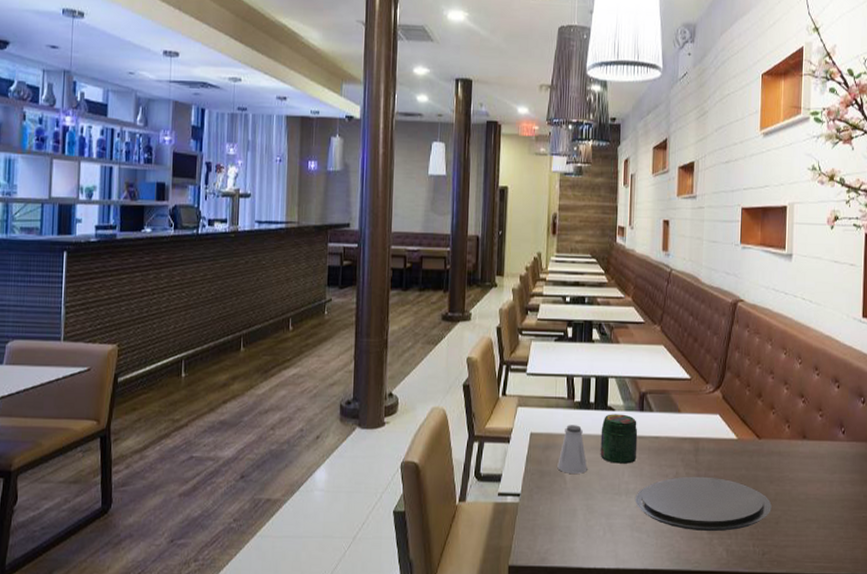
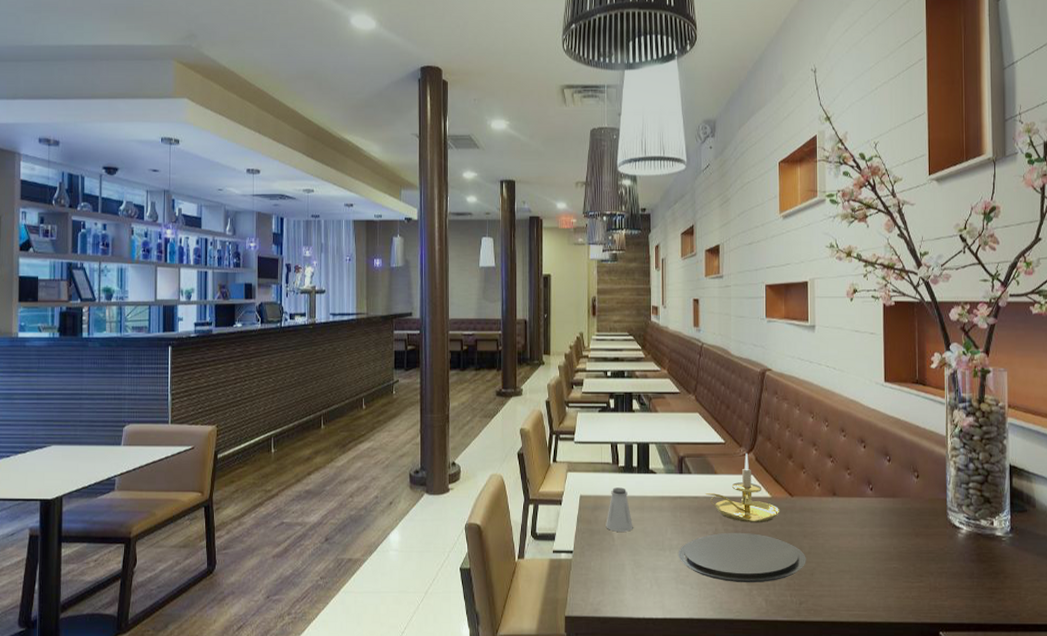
jar: present [600,414,638,464] -> none [644,476,678,522]
candle holder: none [667,391,747,466] -> present [705,454,780,522]

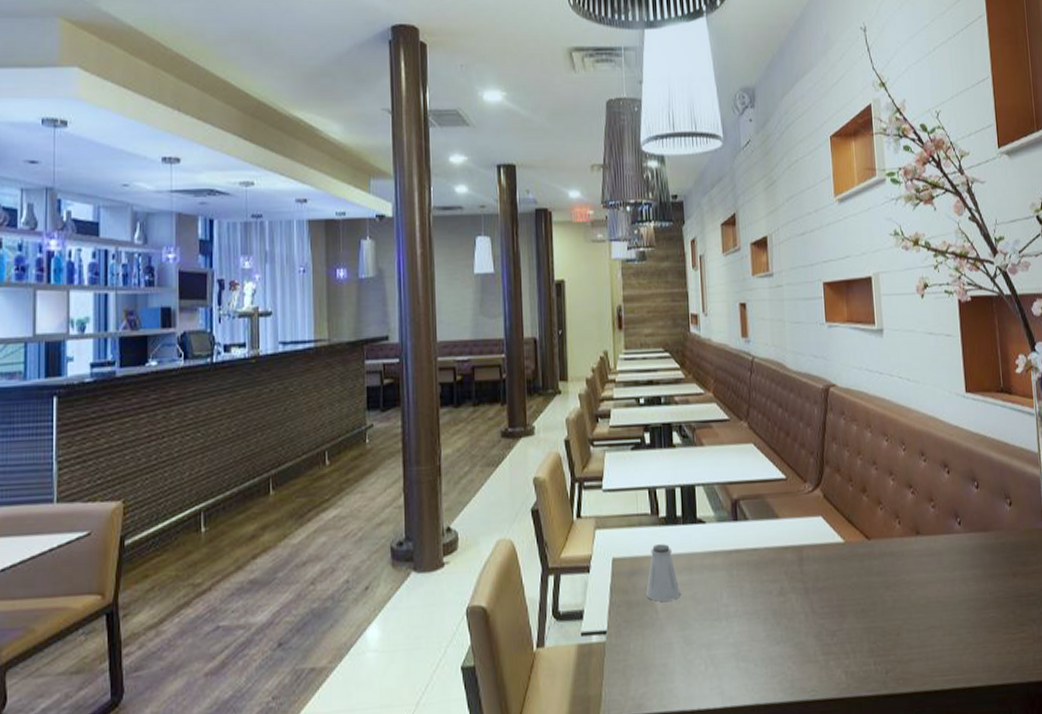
plate: present [679,532,806,583] -> none [738,589,891,654]
candle holder: present [705,454,780,522] -> none [766,490,856,576]

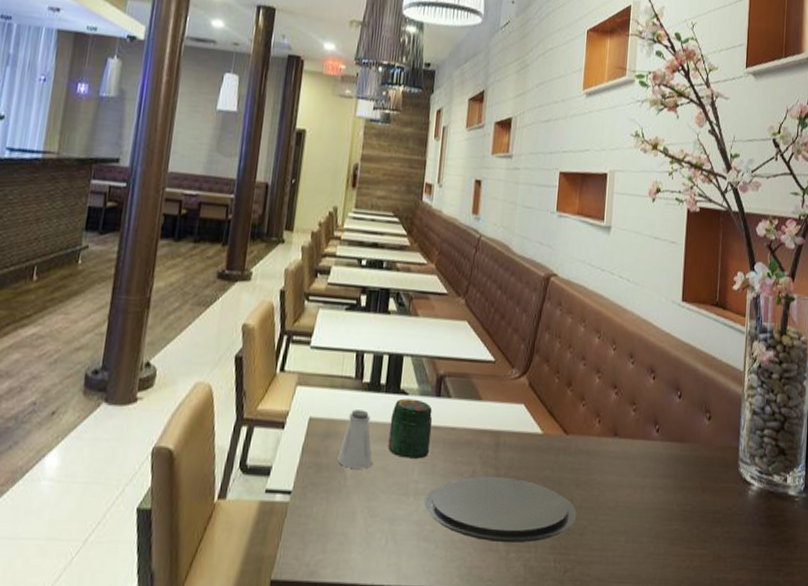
jar: none [692,526,735,585] -> present [388,398,433,459]
plate: none [738,589,891,654] -> present [424,476,577,544]

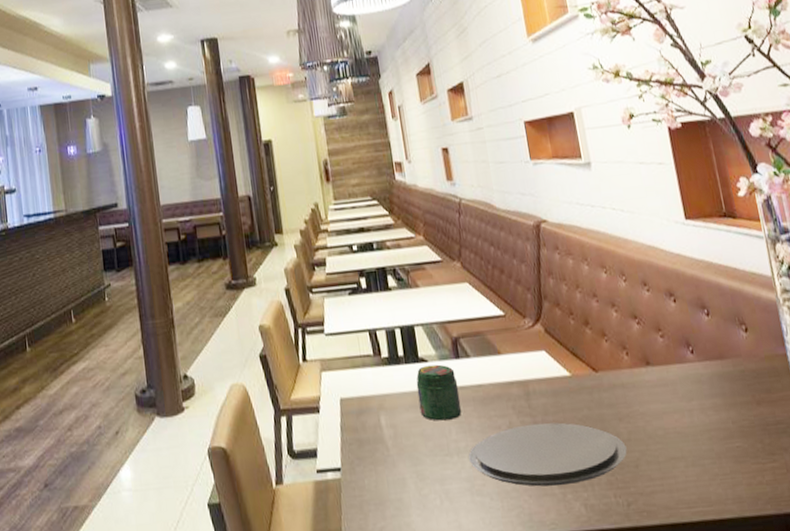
saltshaker: present [337,409,373,469] -> none [375,383,410,439]

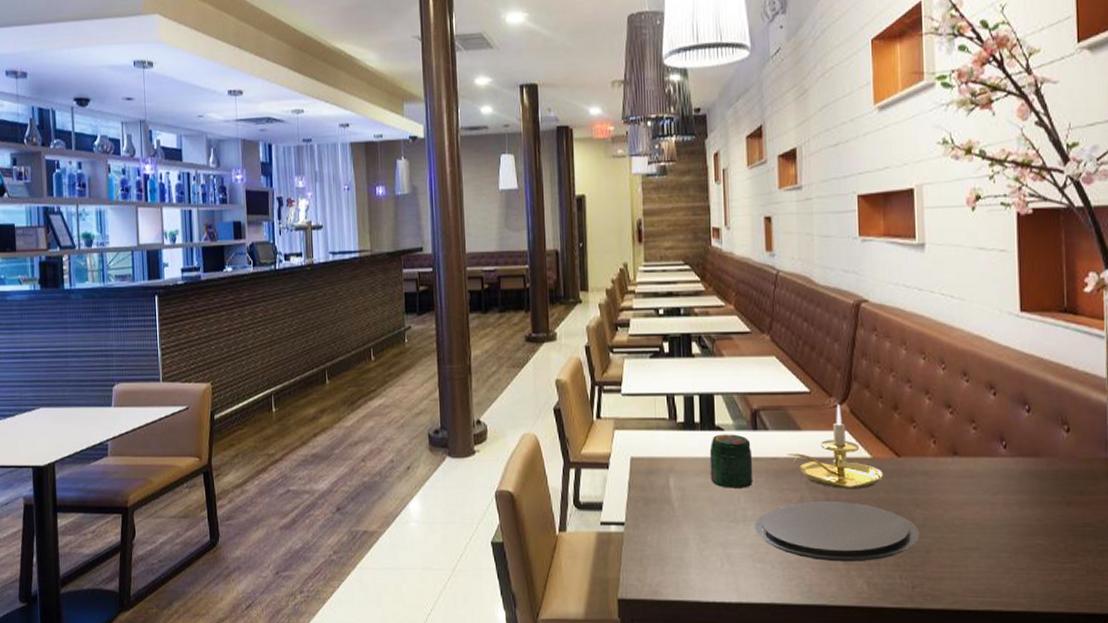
candle holder: none [490,325,585,410] -> present [786,405,884,488]

